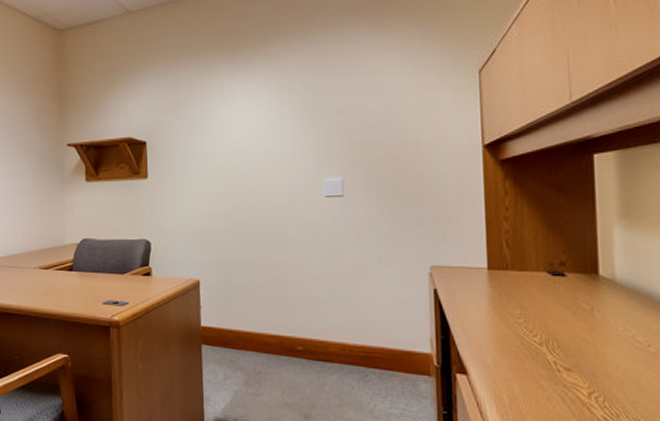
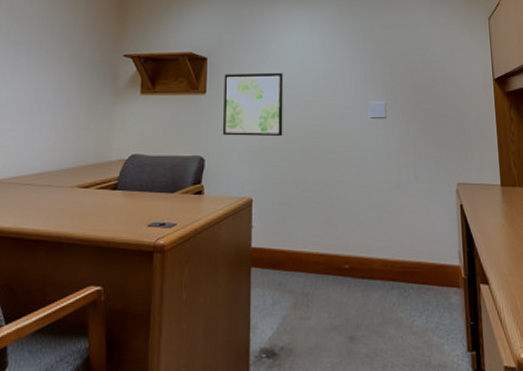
wall art: none [164,152,228,220] -> present [222,72,283,137]

